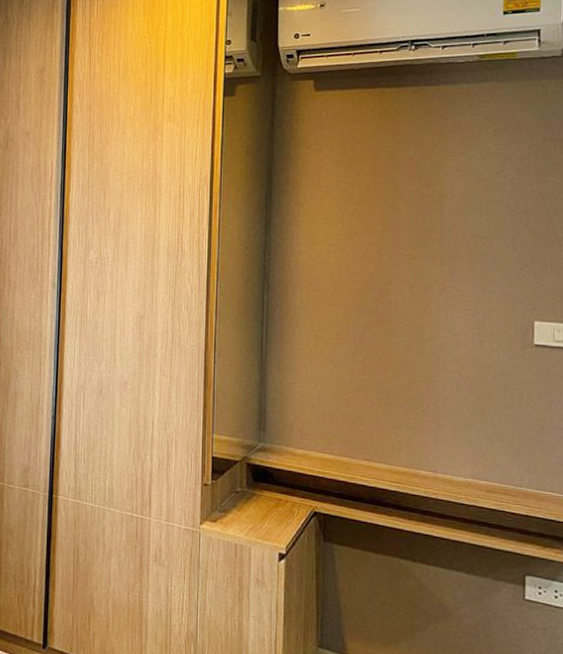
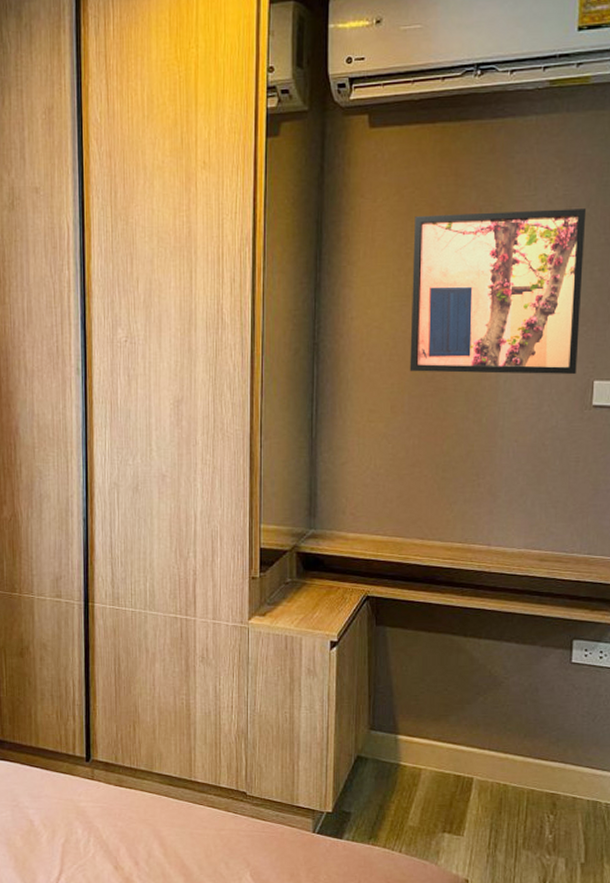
wall art: none [354,164,519,315] -> present [409,208,587,375]

